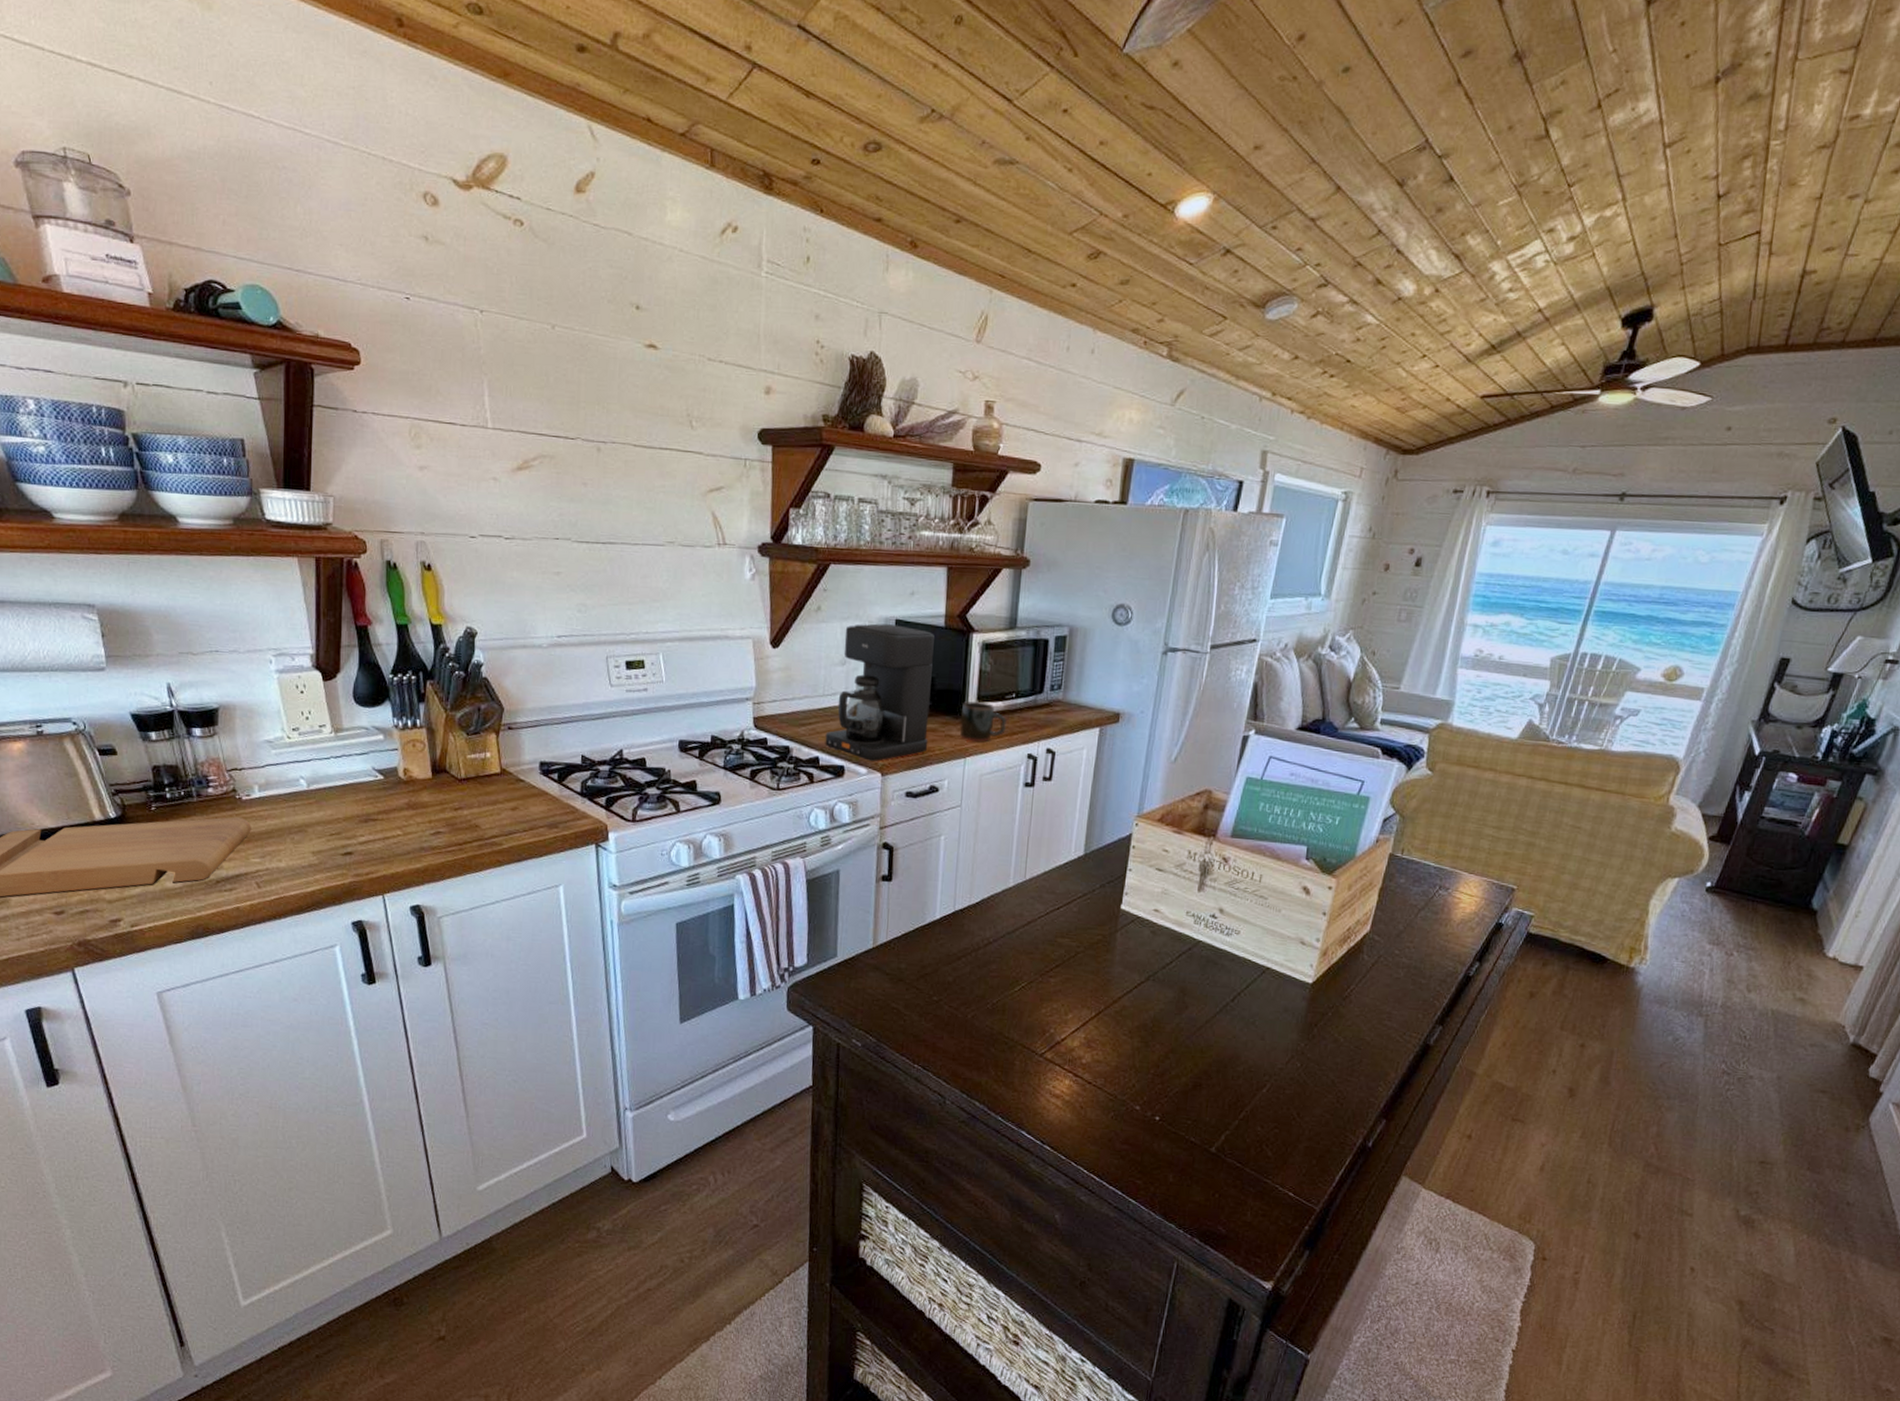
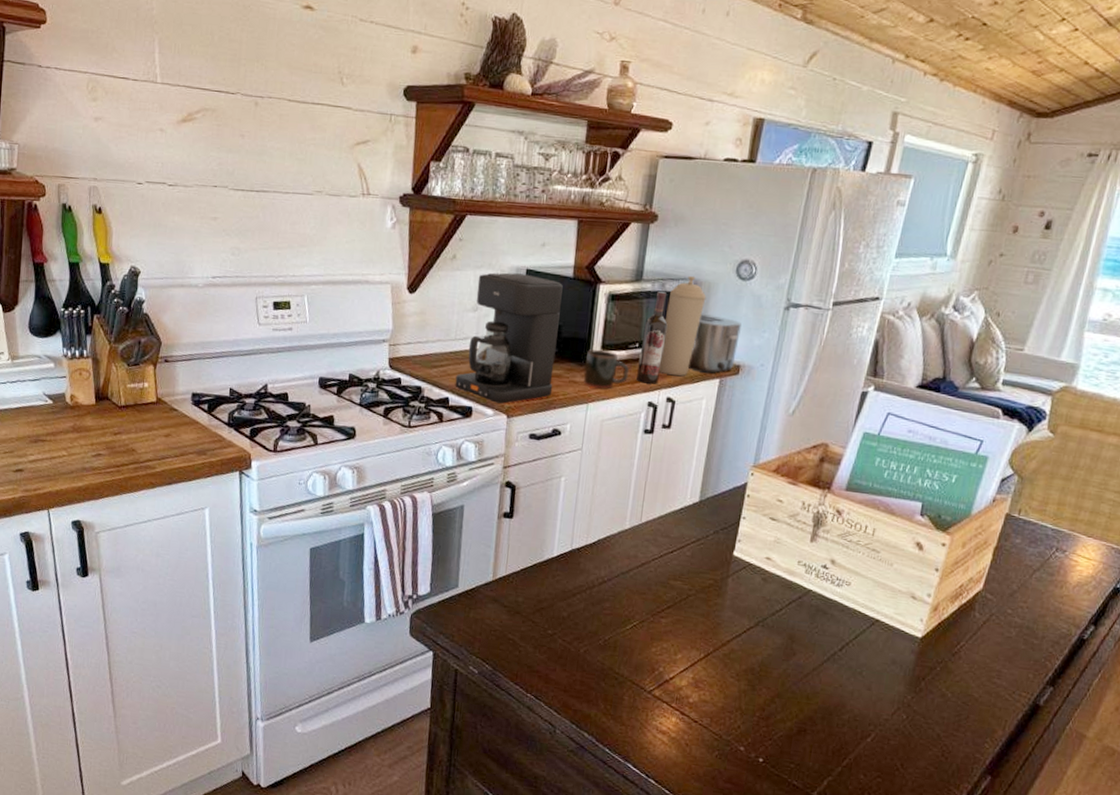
wine bottle: none [1015,638,1045,735] -> present [636,290,668,384]
canister: none [1038,622,1083,727] -> present [659,276,707,377]
toaster: none [1066,660,1119,722] -> present [687,313,741,373]

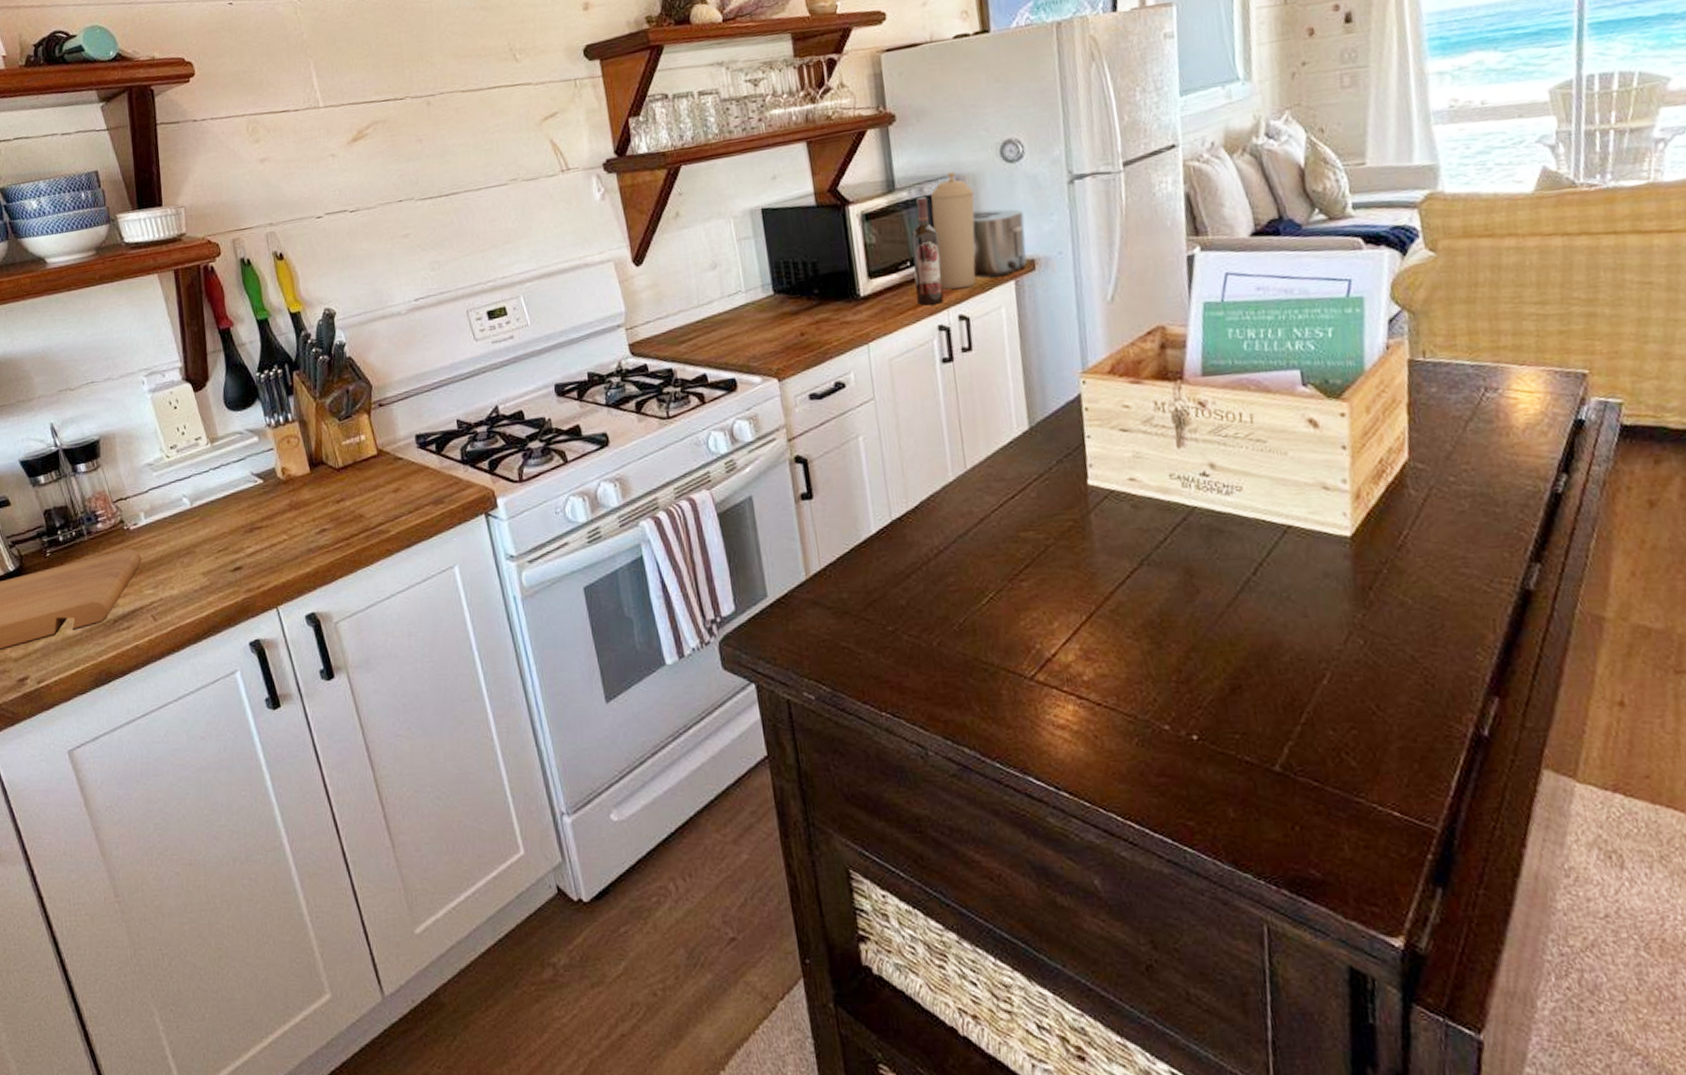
coffee maker: present [455,272,563,404] -> none [708,213,824,368]
mug: present [583,348,629,389] -> none [852,278,907,324]

